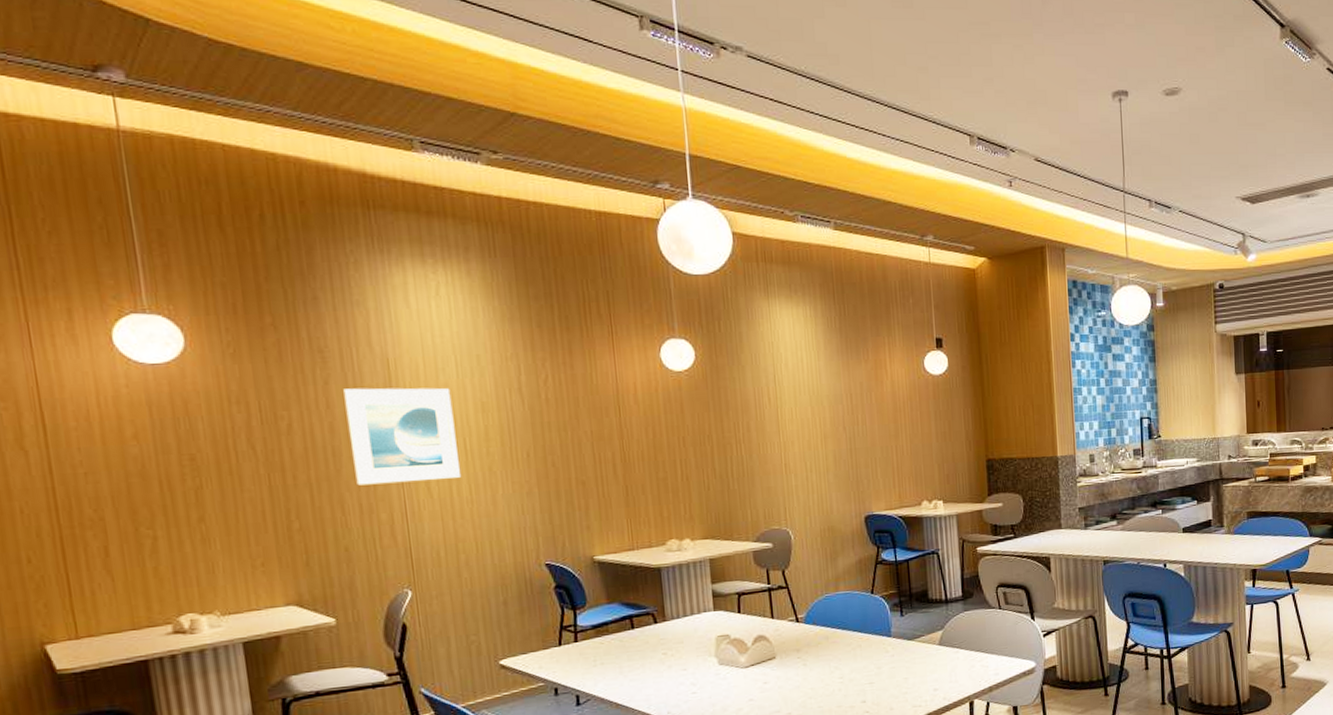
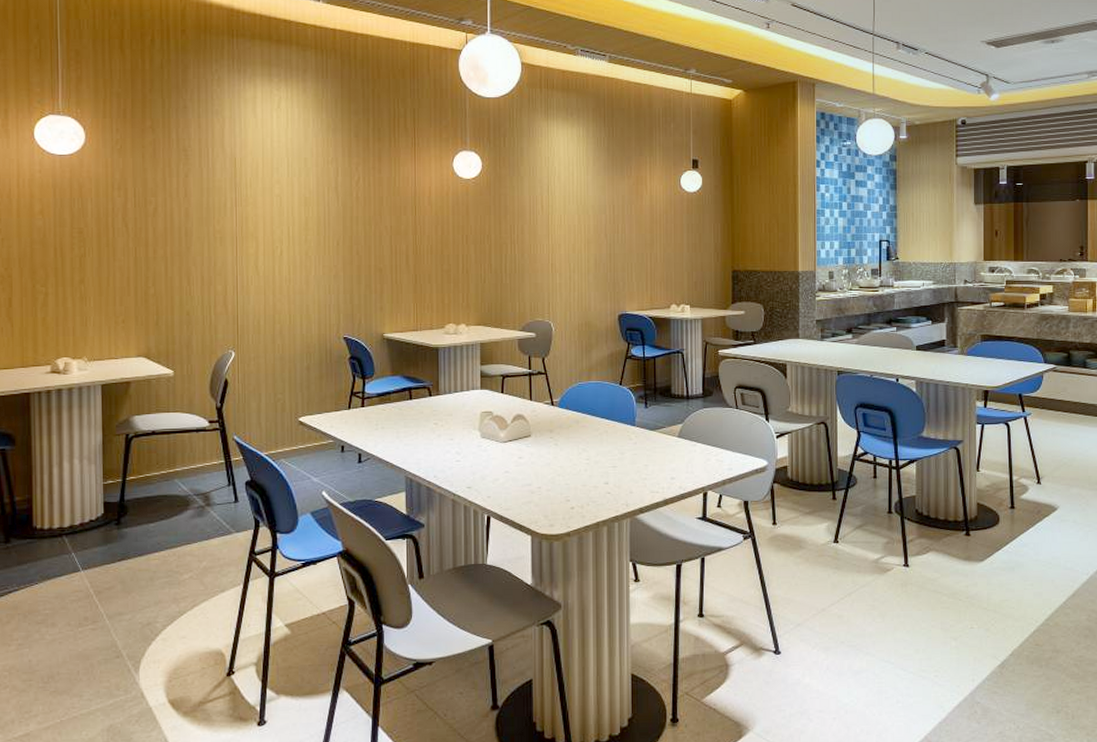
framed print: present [343,387,462,486] -> none [199,181,283,261]

